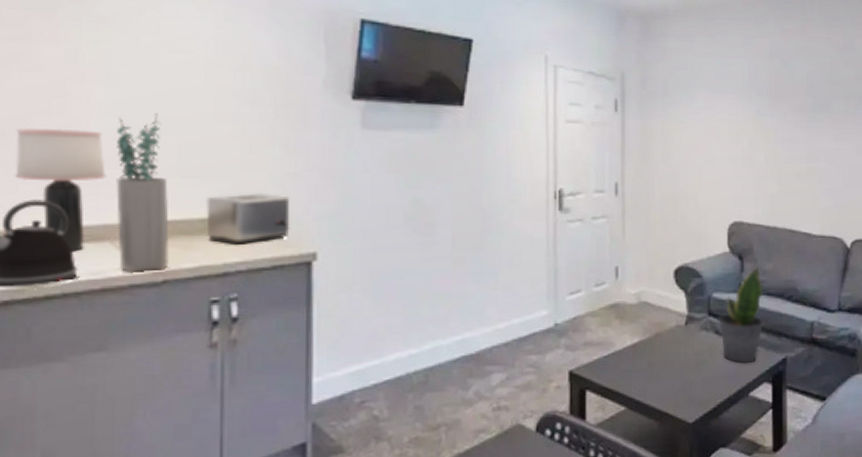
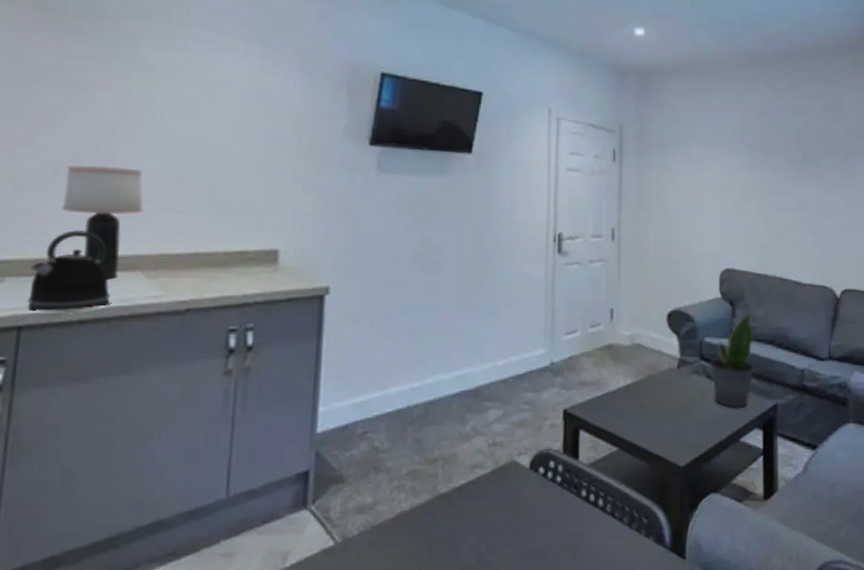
vase: present [116,113,169,272] -> none [148,154,198,301]
toaster: present [206,193,290,246] -> none [230,229,307,279]

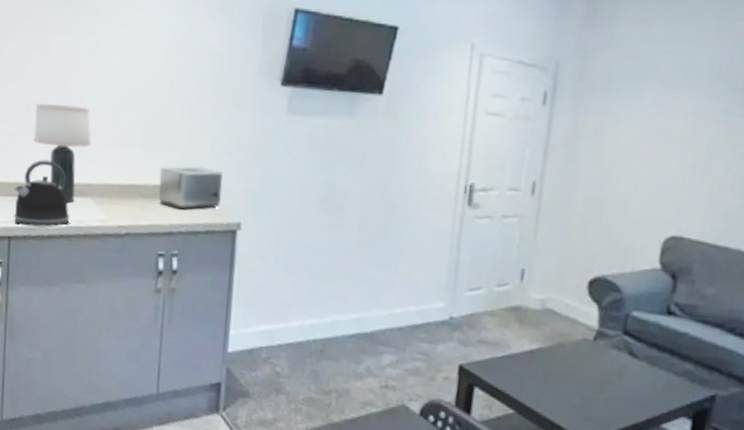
toaster: none [230,229,307,279] -> present [159,166,223,211]
potted plant: present [710,313,755,409] -> none [634,289,699,395]

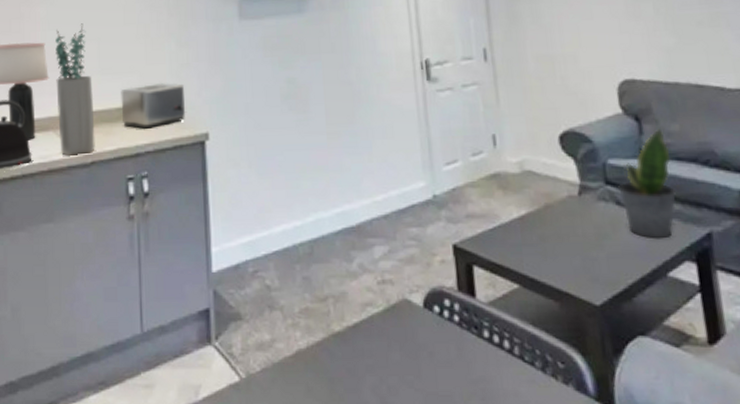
vase: none [96,94,134,225] -> present [55,23,95,156]
potted plant: none [634,289,699,395] -> present [618,128,677,240]

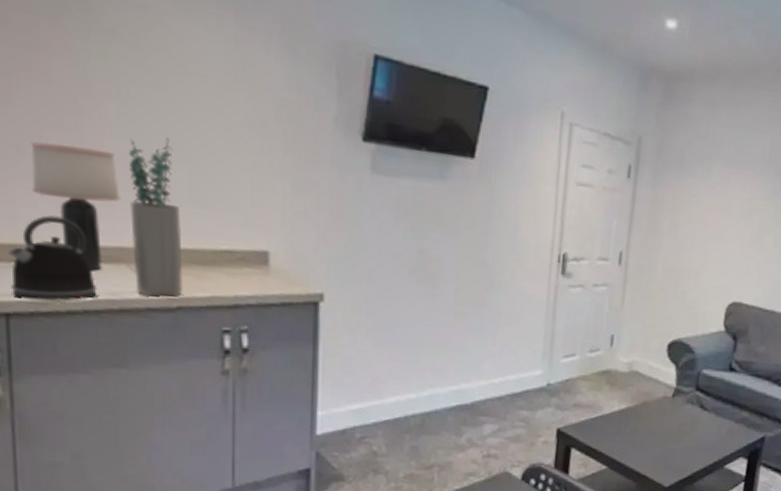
toaster: present [121,82,186,130] -> none [218,228,299,280]
potted plant: present [618,128,677,240] -> none [704,348,753,439]

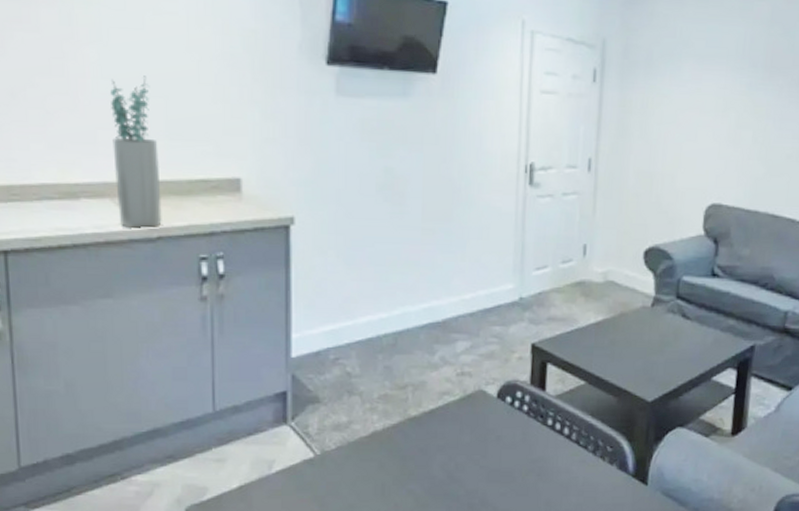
kettle: present [8,215,97,302] -> none [5,156,85,238]
table lamp: present [31,141,121,271] -> none [23,87,104,207]

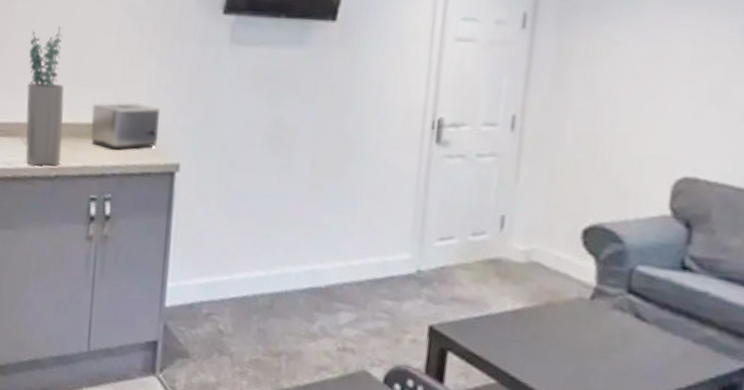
toaster: none [193,157,270,207] -> present [91,103,160,151]

